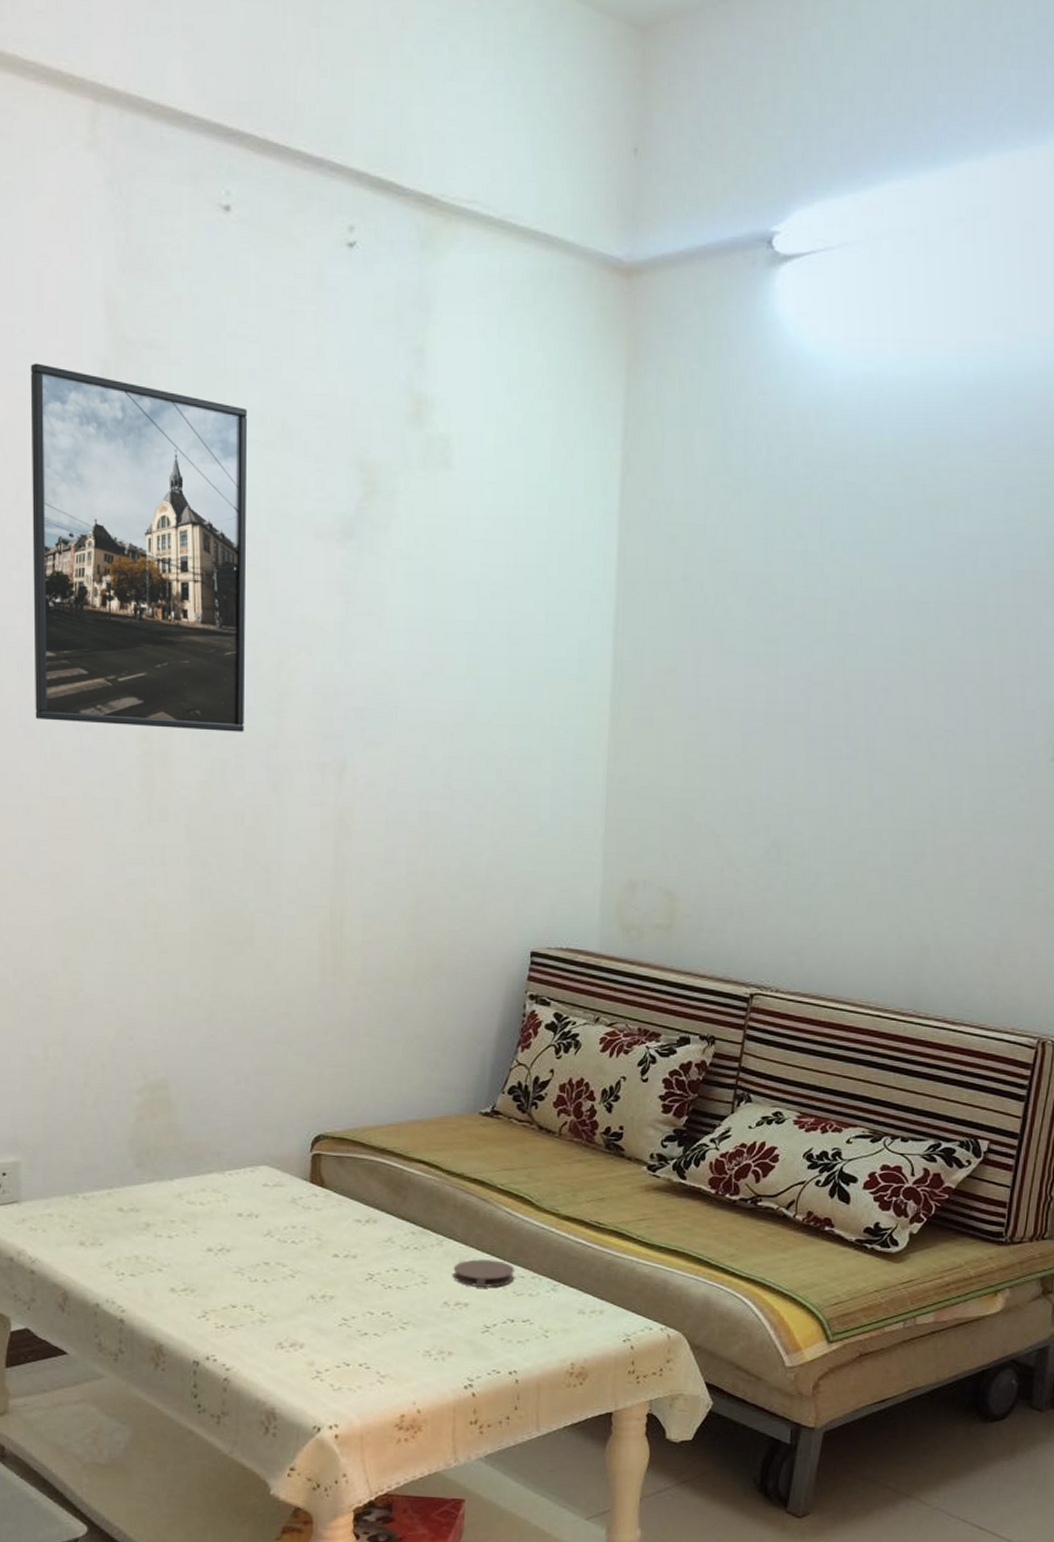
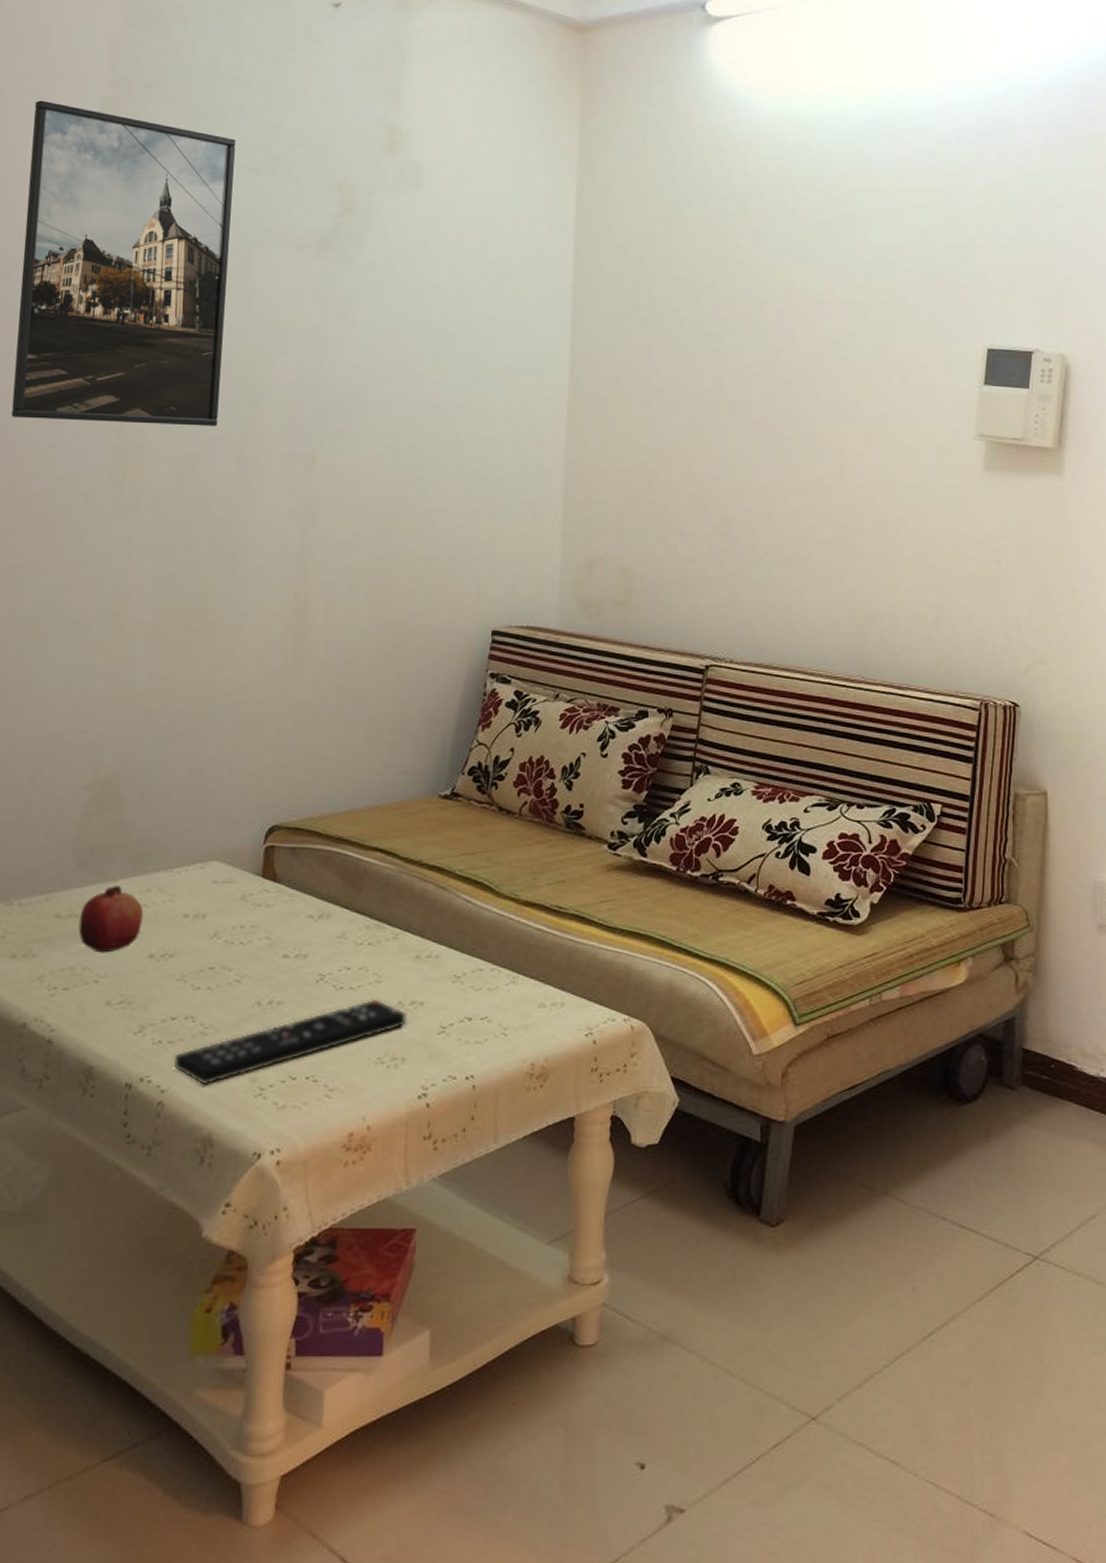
fruit: none [140,1184,200,1245] -> present [78,886,144,953]
remote control: none [236,1298,453,1367] -> present [173,998,408,1086]
coaster: present [453,1258,515,1287] -> none [408,951,473,983]

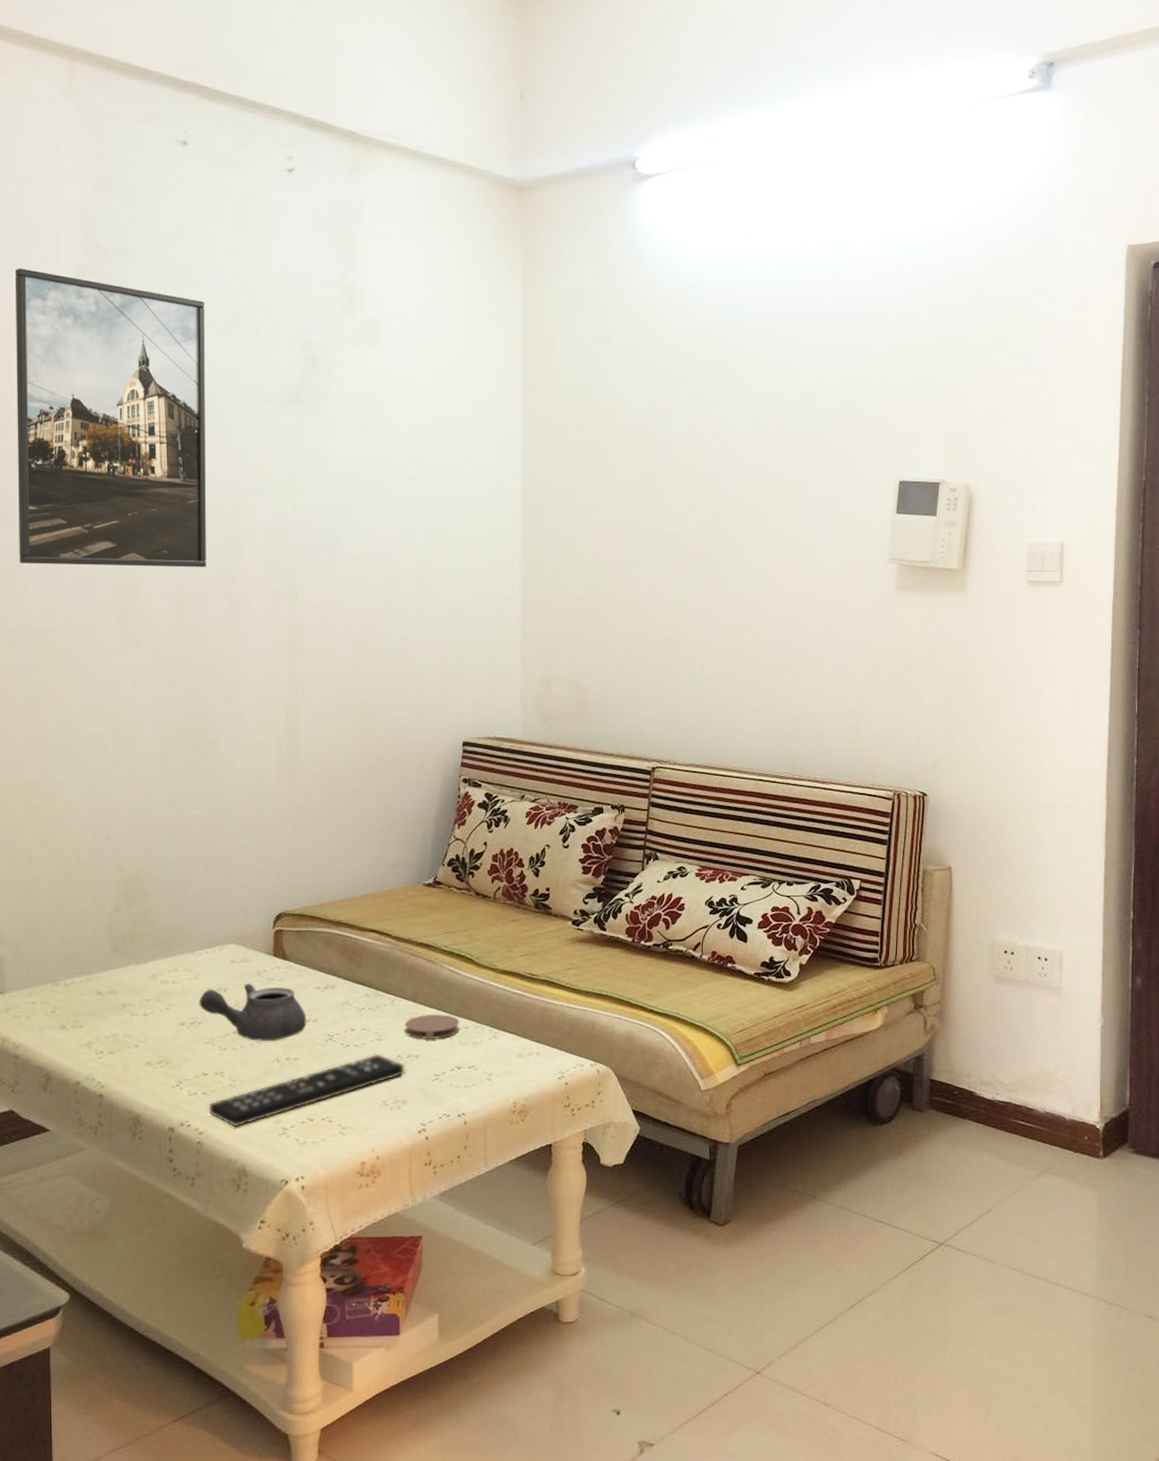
fruit: present [78,886,144,953] -> none [118,967,173,1023]
teapot: none [172,909,296,981] -> present [199,983,307,1042]
coaster: none [408,951,473,983] -> present [404,1013,460,1039]

